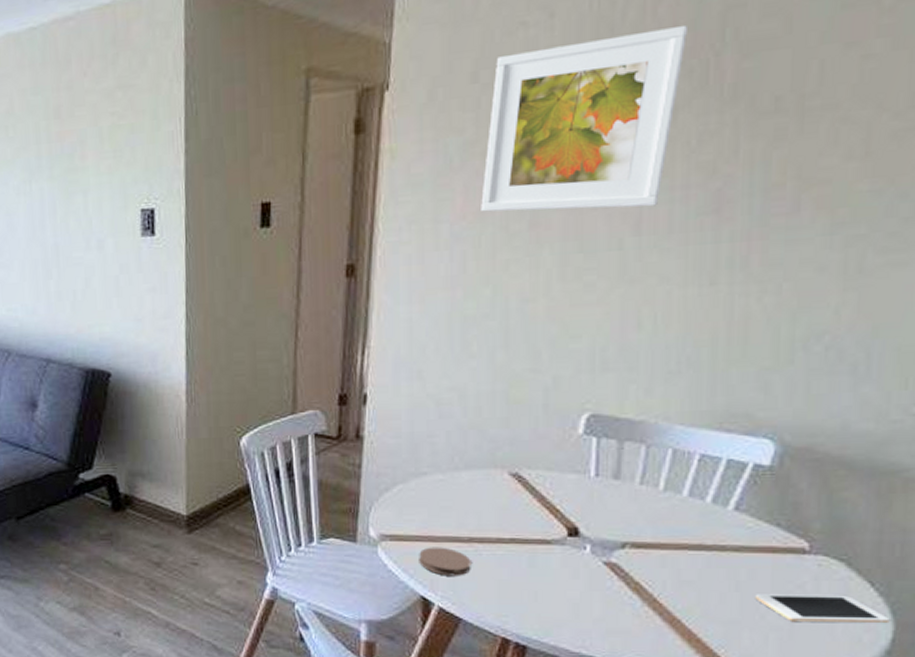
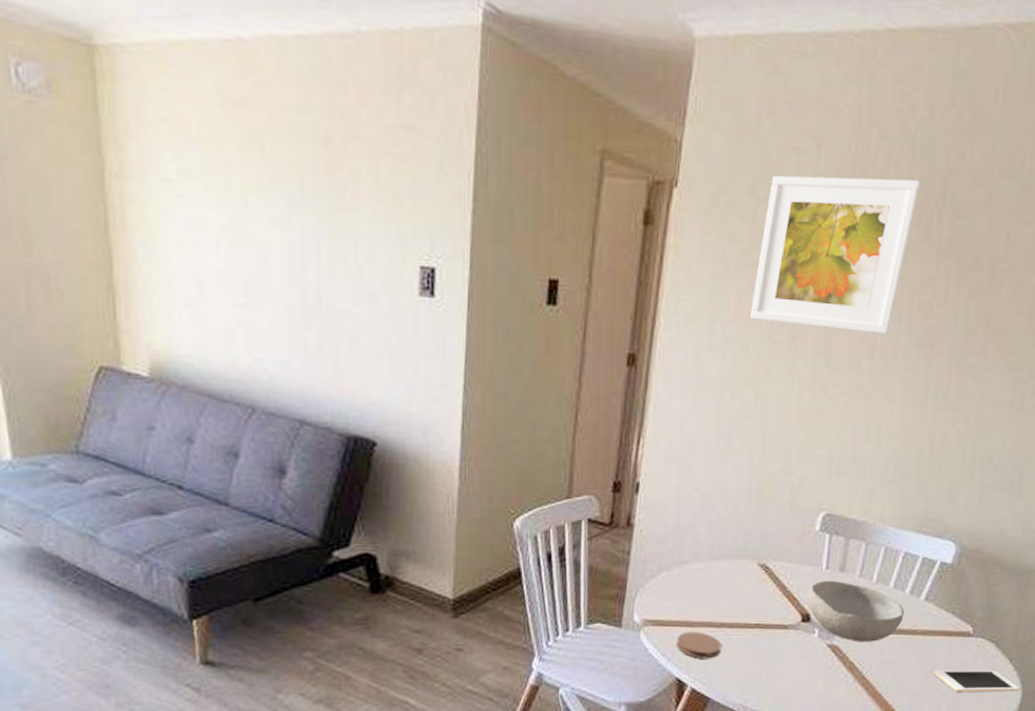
bowl: none [574,489,706,559] -> present [808,580,904,642]

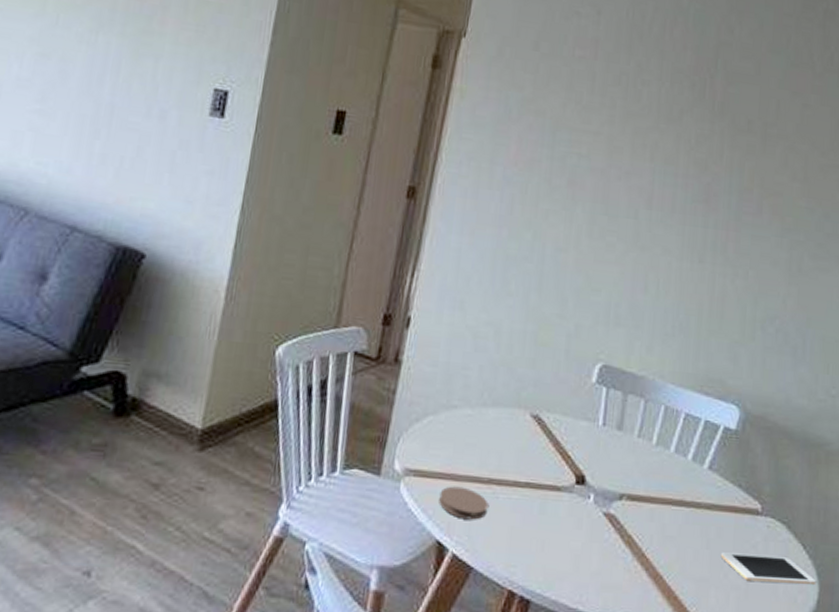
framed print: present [750,175,921,335] -> none [530,34,694,187]
bowl: present [808,580,904,642] -> none [583,438,687,514]

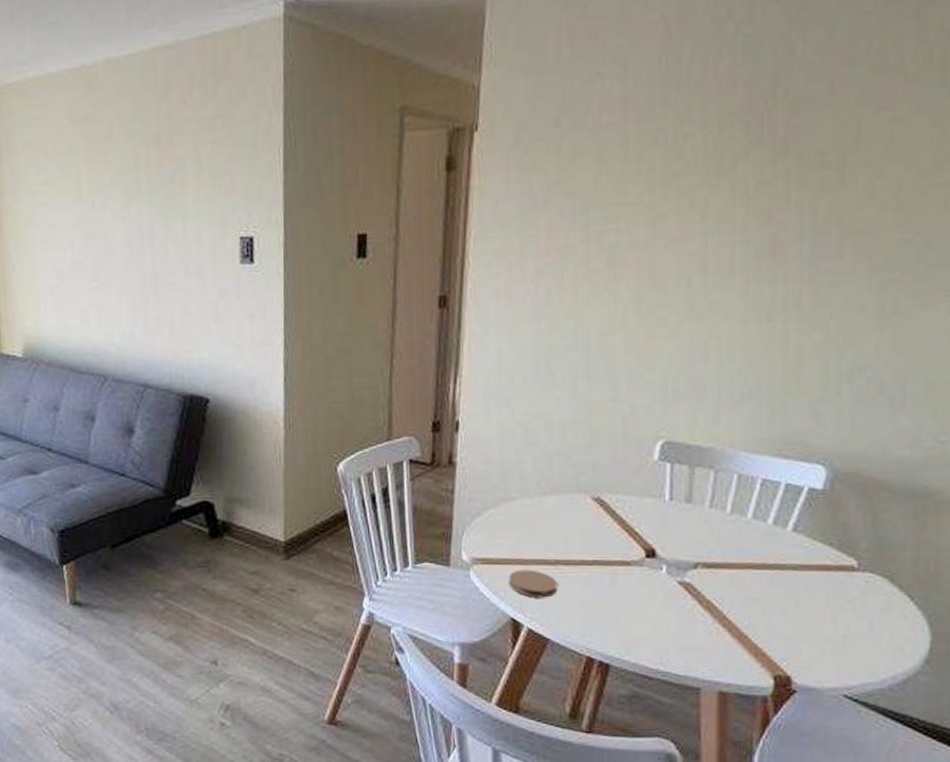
cell phone: present [720,552,816,584] -> none [812,609,927,634]

